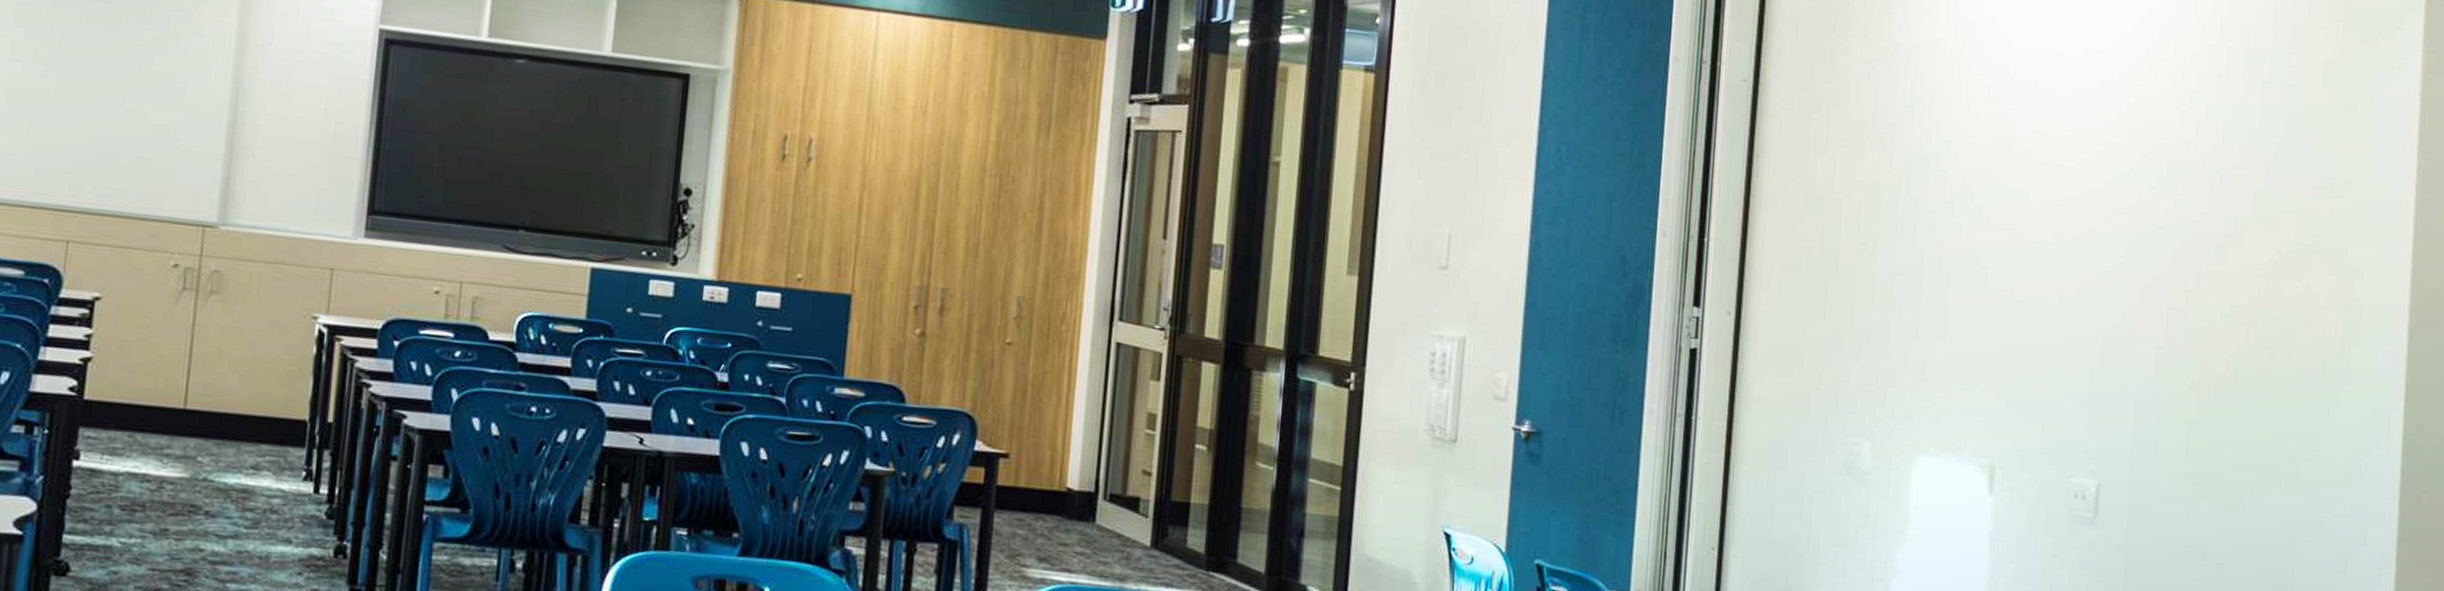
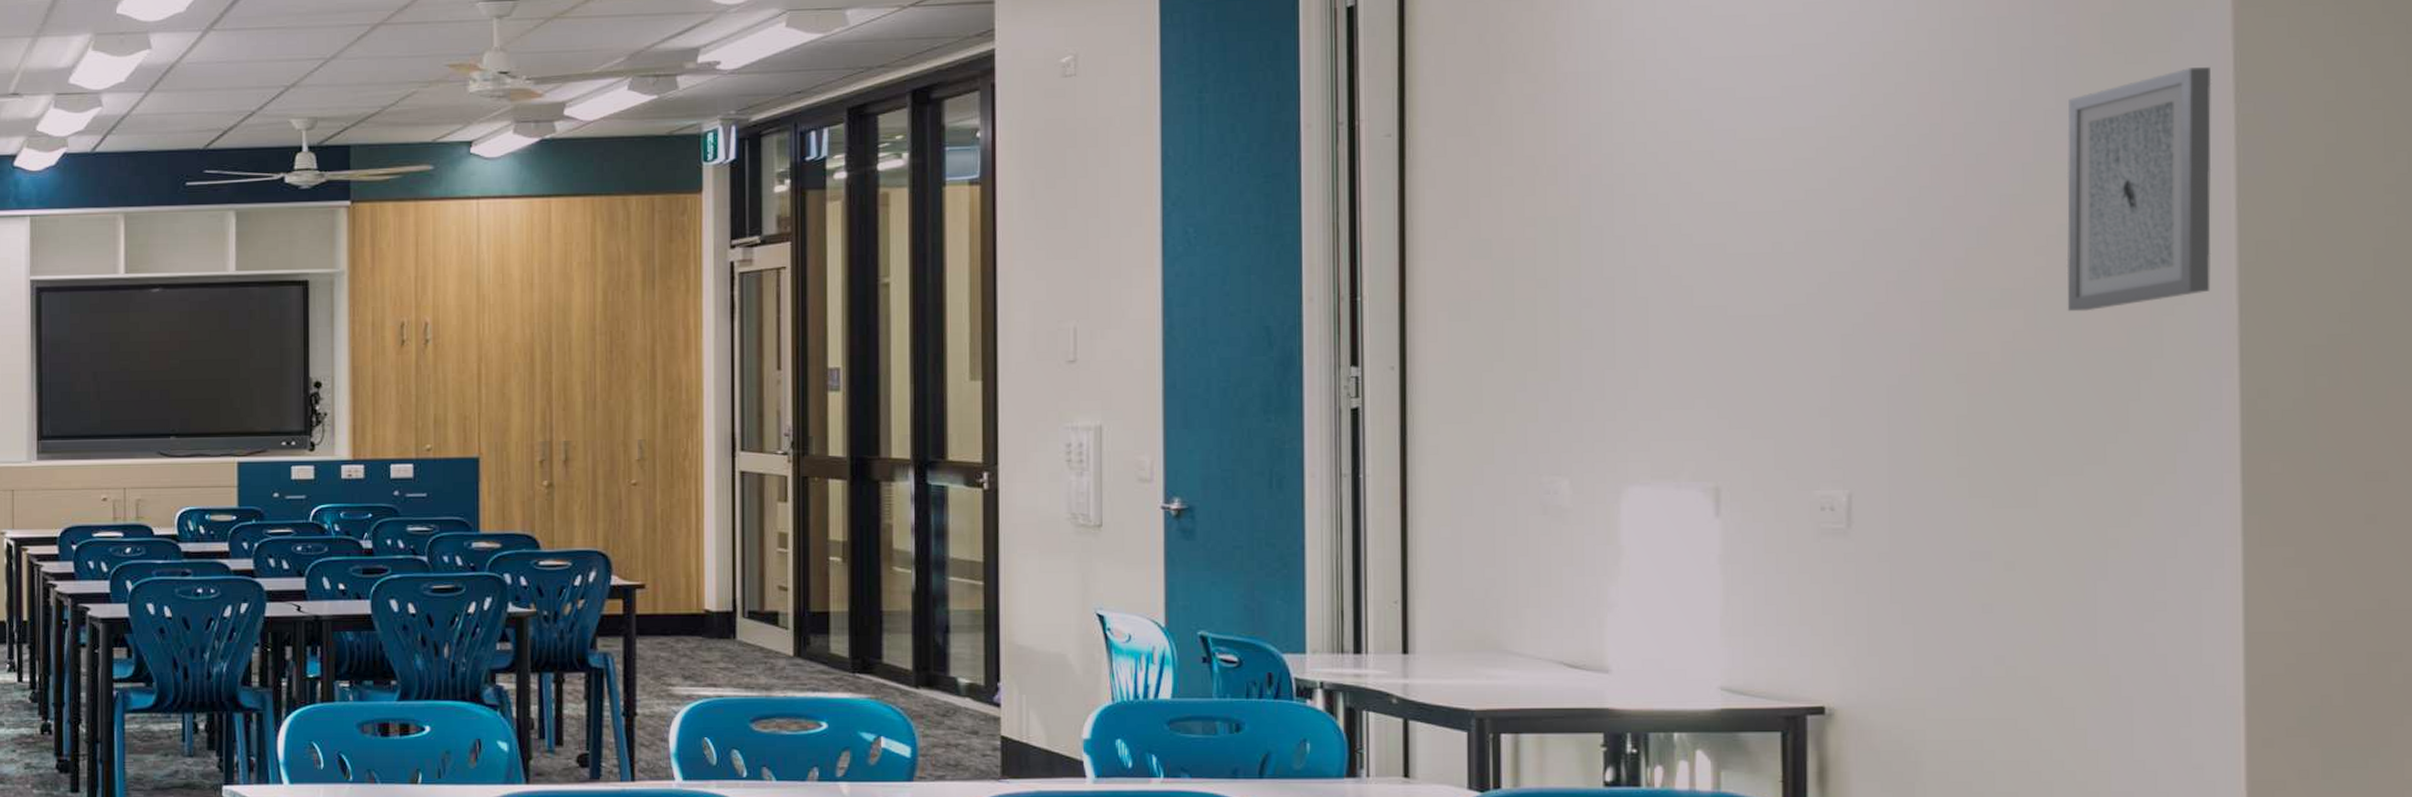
wall art: none [2279,121,2402,335] -> present [2066,67,2212,312]

